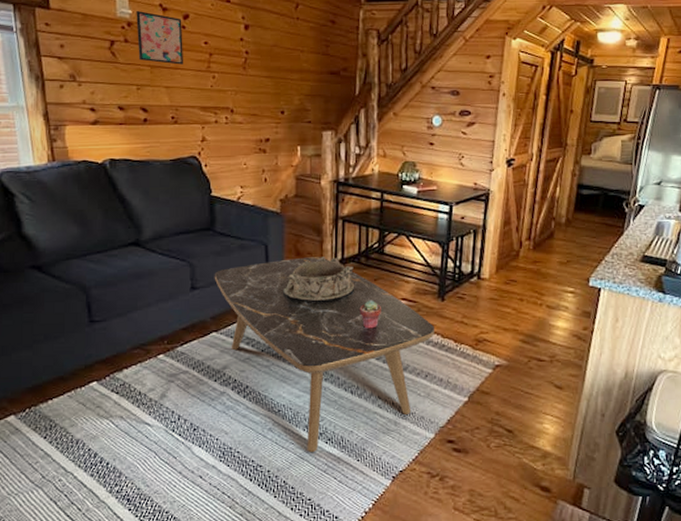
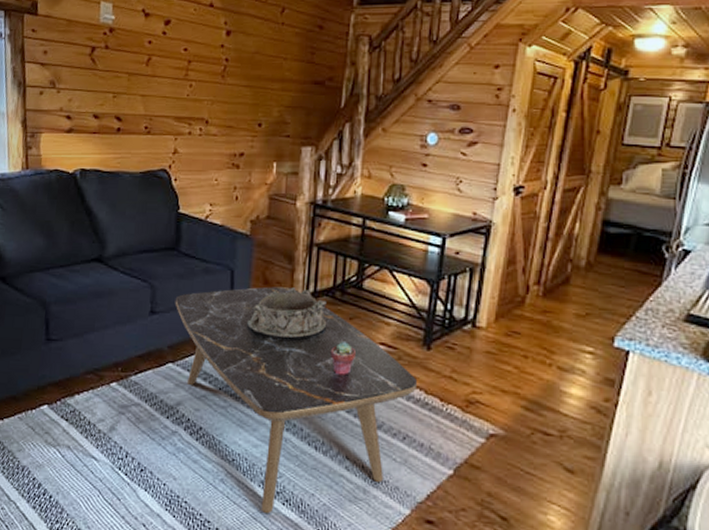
wall art: present [136,10,184,65] -> none [117,16,163,72]

